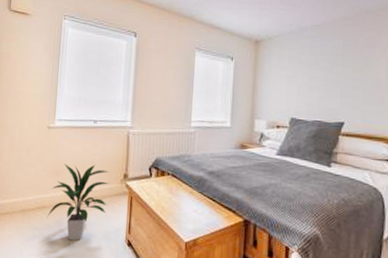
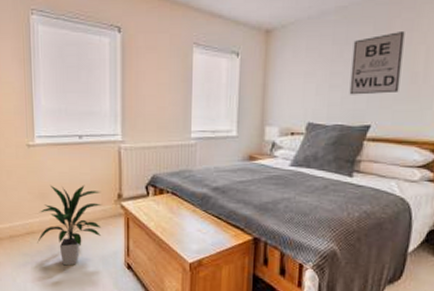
wall art: none [325,47,368,97] -> present [349,32,405,95]

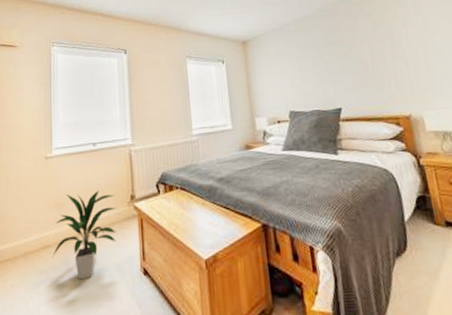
wall art: present [349,32,405,95] -> none [312,33,357,85]

